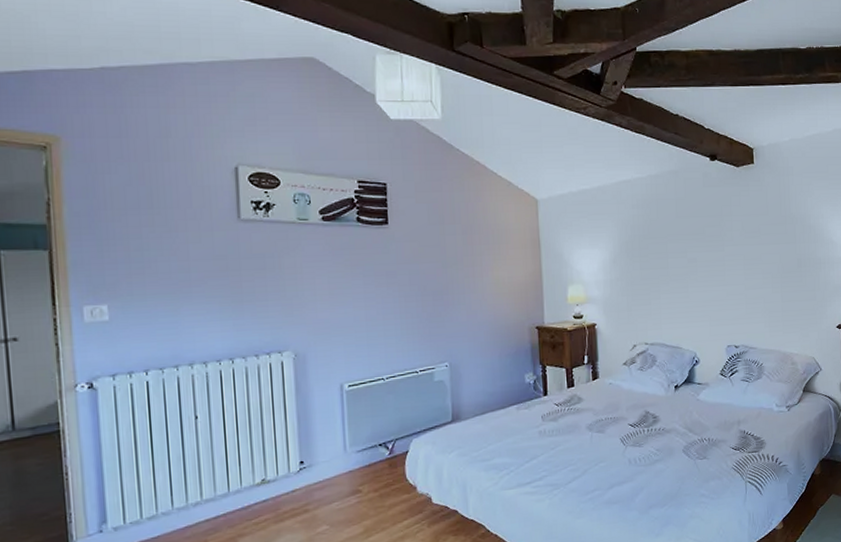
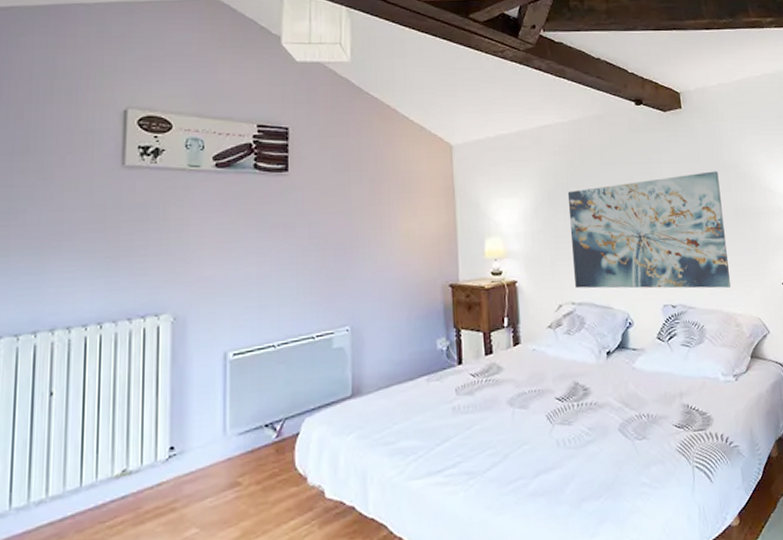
wall art: none [643,224,790,331] -> present [567,171,731,289]

